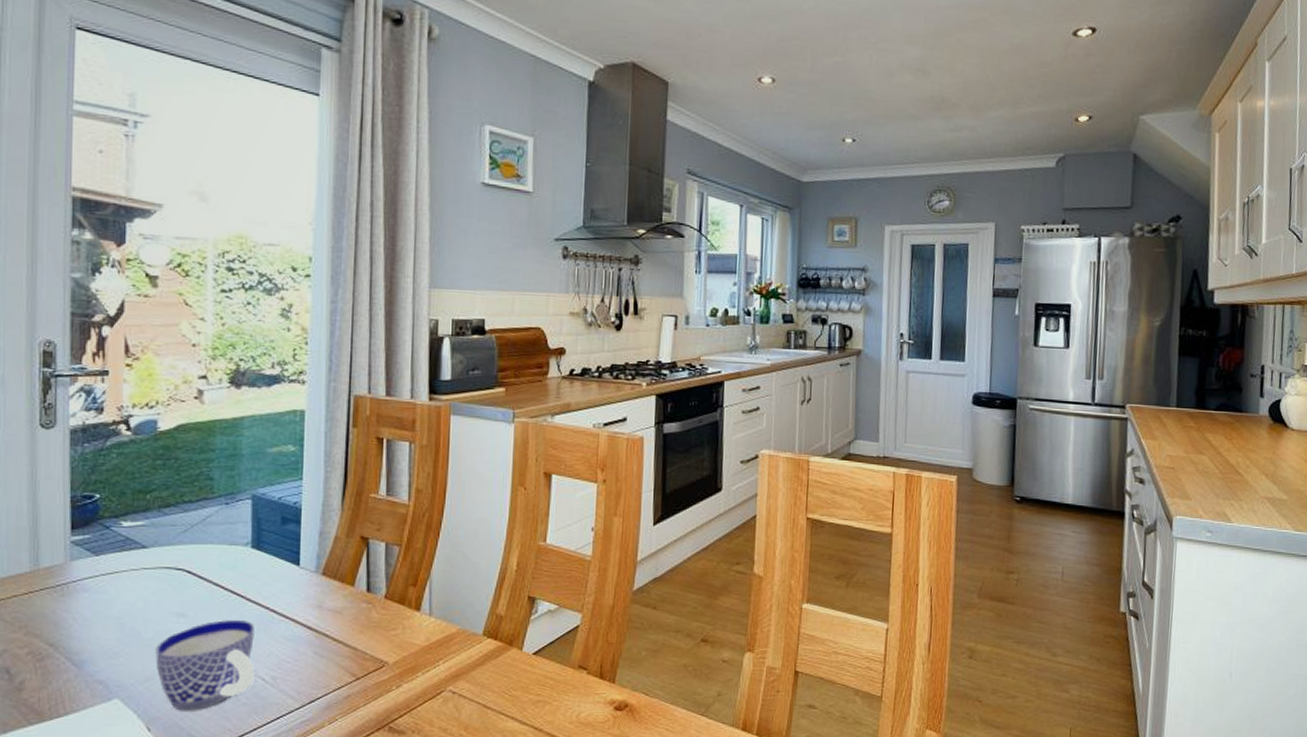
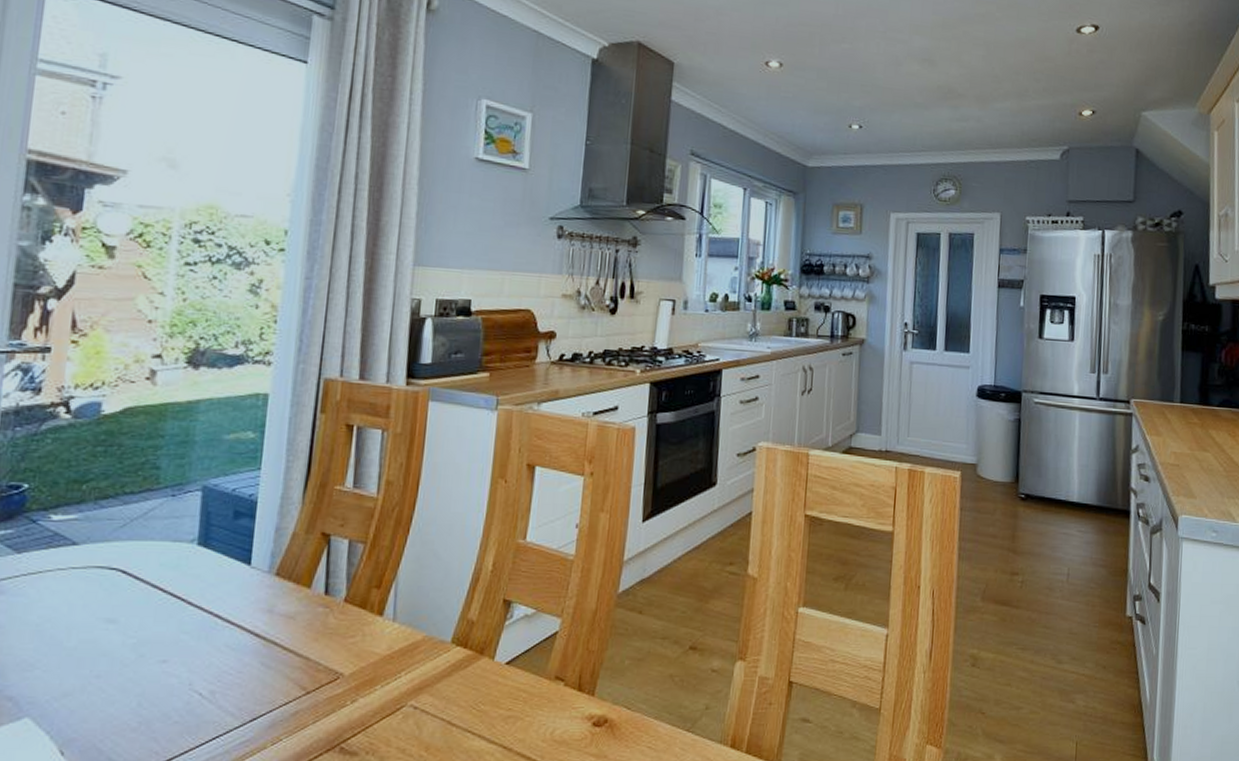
cup: present [155,619,255,711] -> none [76,625,195,732]

